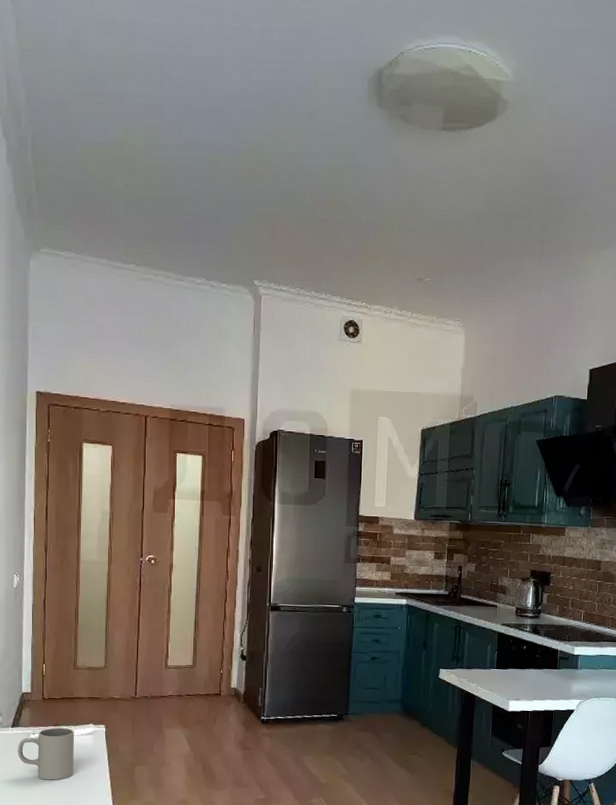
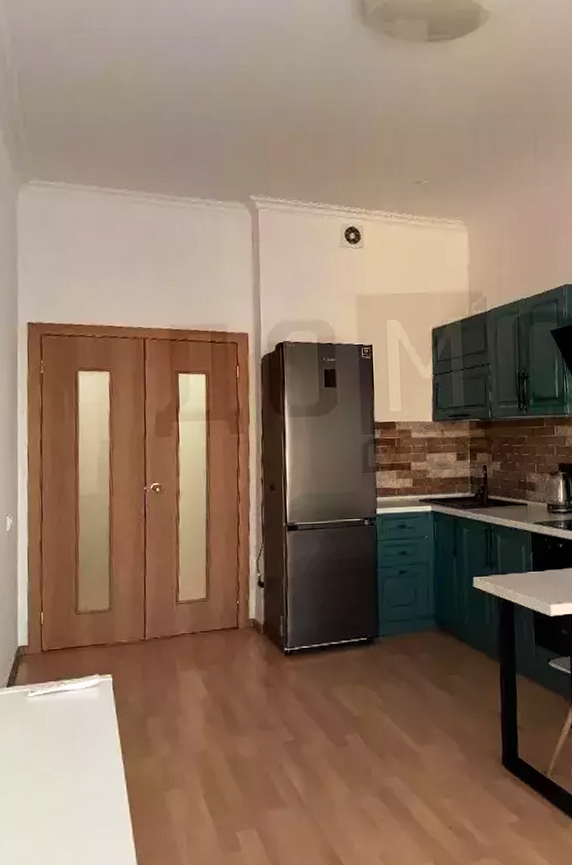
mug: present [17,727,75,780] -> none [13,682,79,744]

